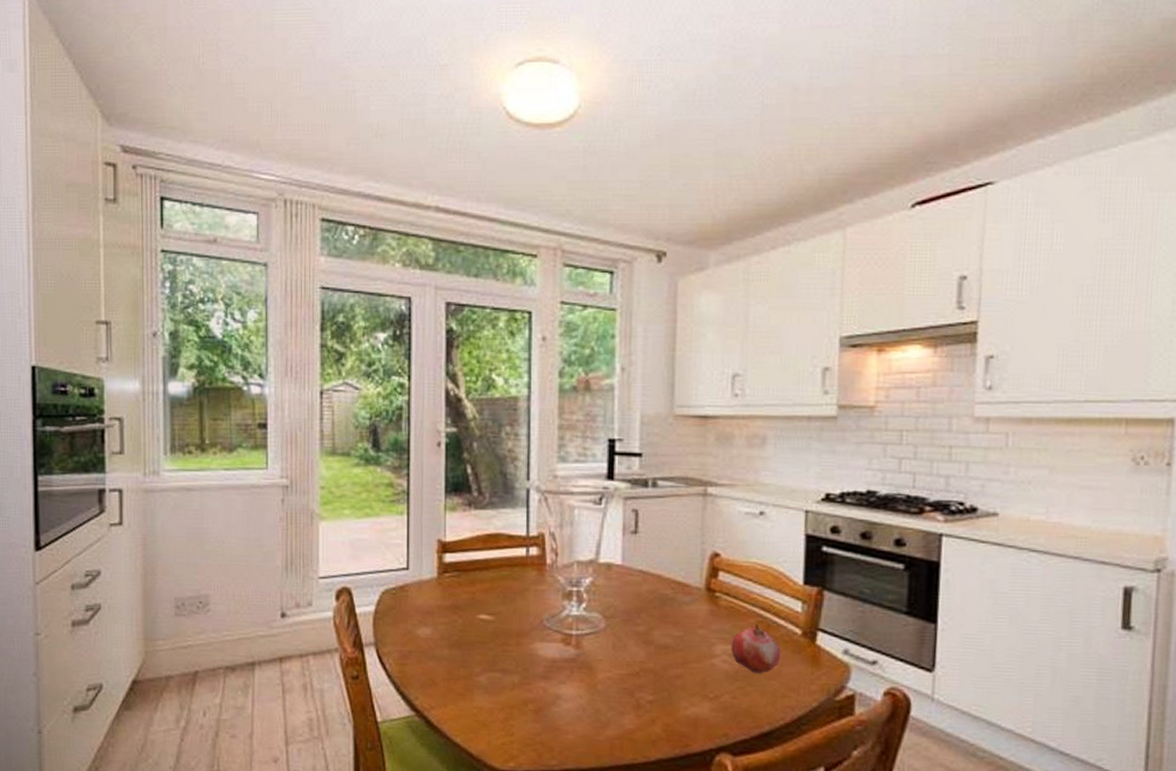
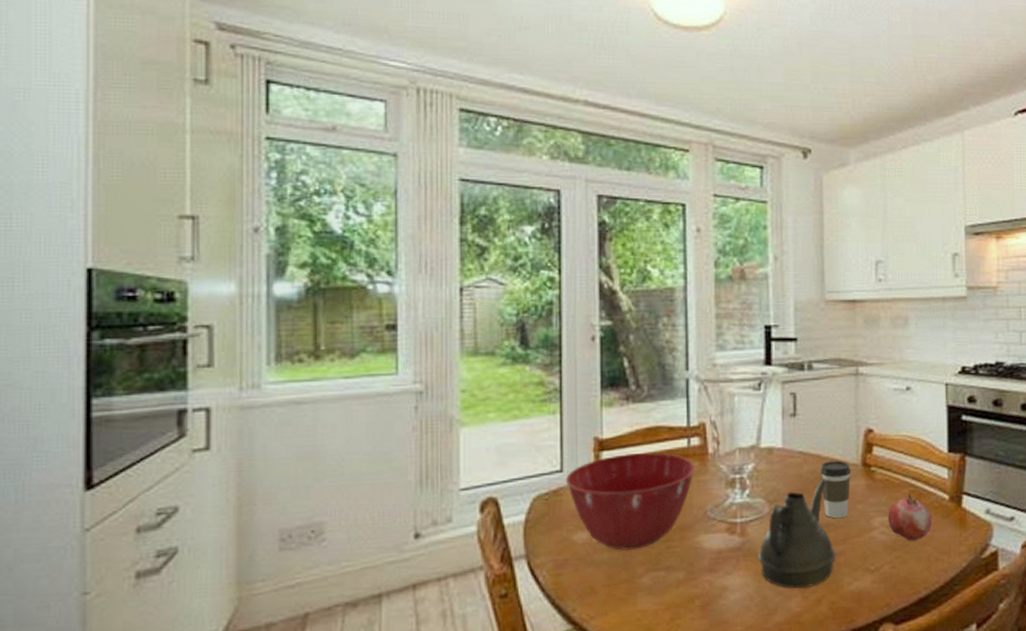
mixing bowl: none [411,558,533,649] -> present [565,452,695,551]
teapot: none [591,599,673,707] -> present [757,478,836,589]
coffee cup: none [660,582,694,642] -> present [820,460,851,519]

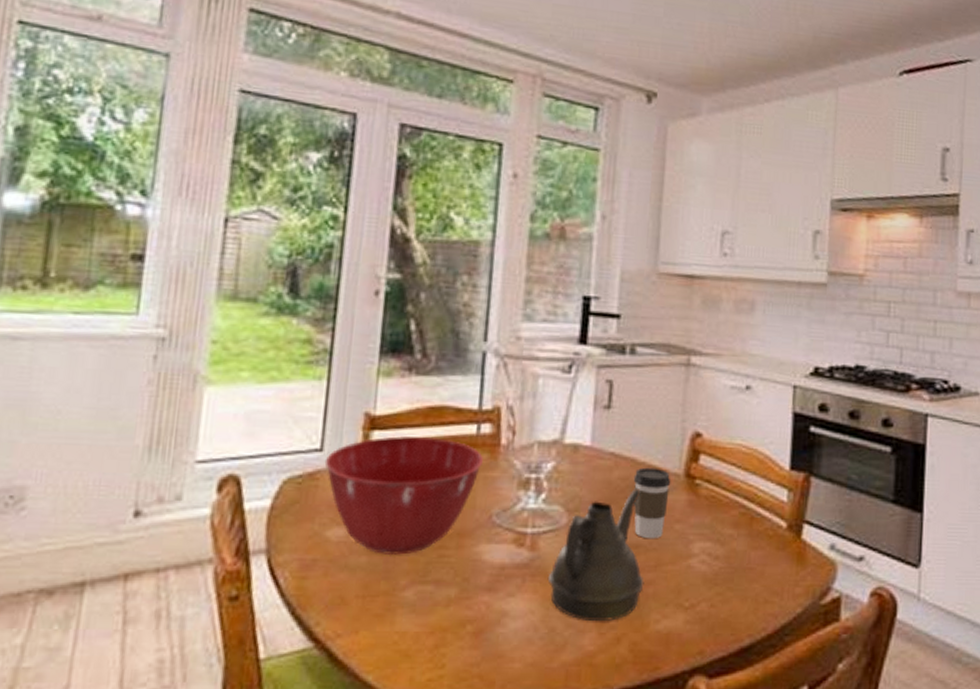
fruit: present [887,493,933,541] -> none [710,515,765,575]

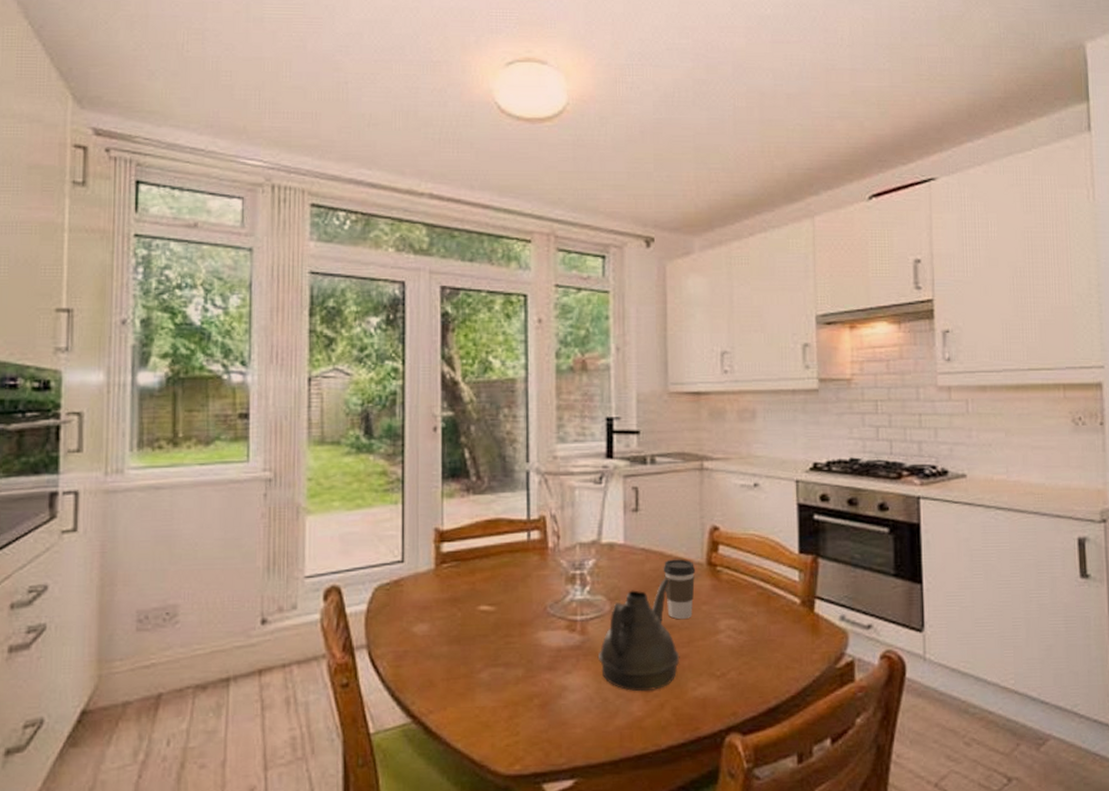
mixing bowl: present [324,436,483,555] -> none [406,545,535,644]

